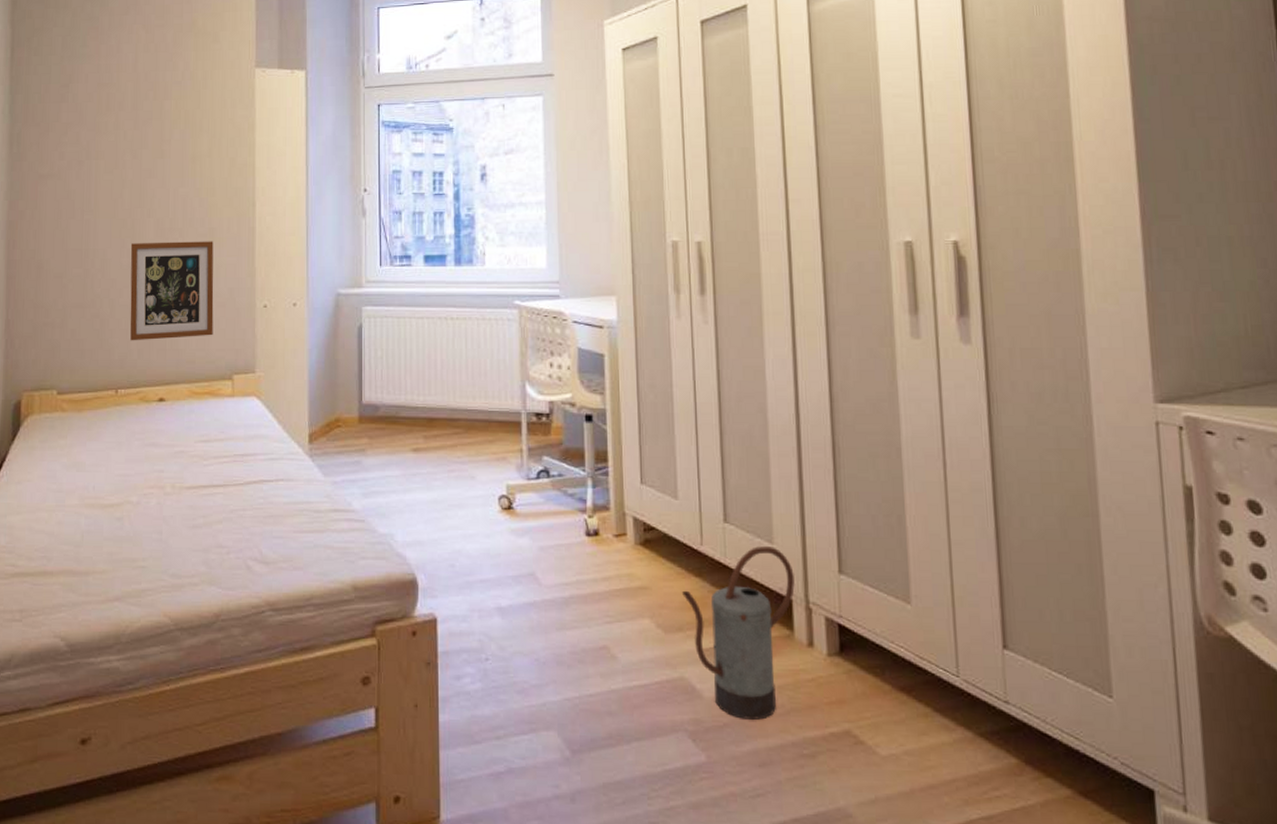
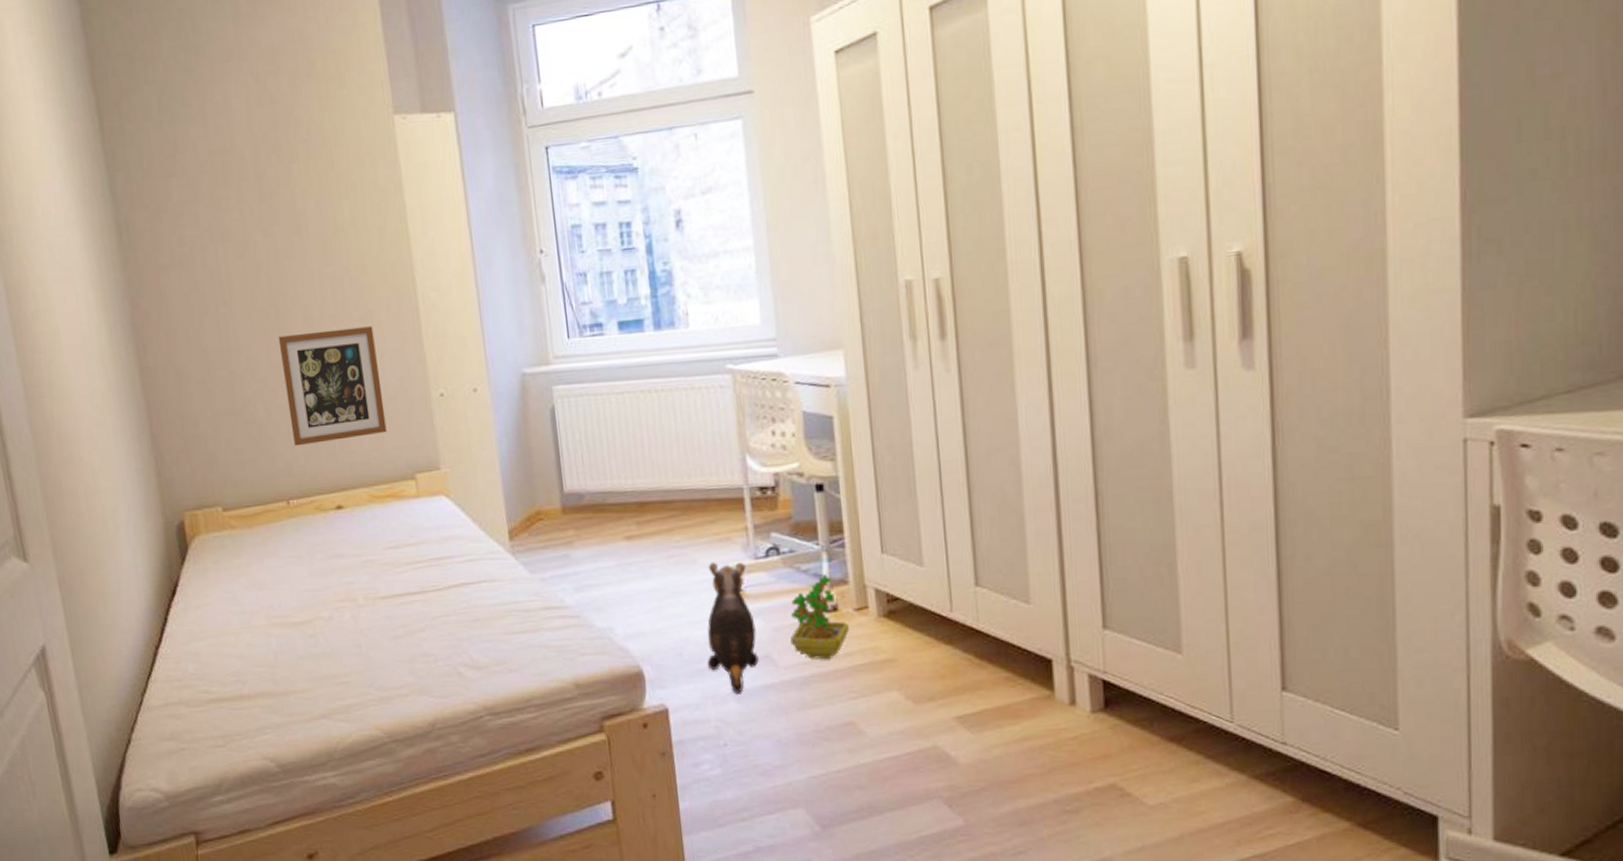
plush toy: none [476,479,524,609] -> present [707,562,759,693]
decorative plant: none [553,499,608,583] -> present [789,574,849,660]
watering can: present [681,546,795,720] -> none [931,607,1055,782]

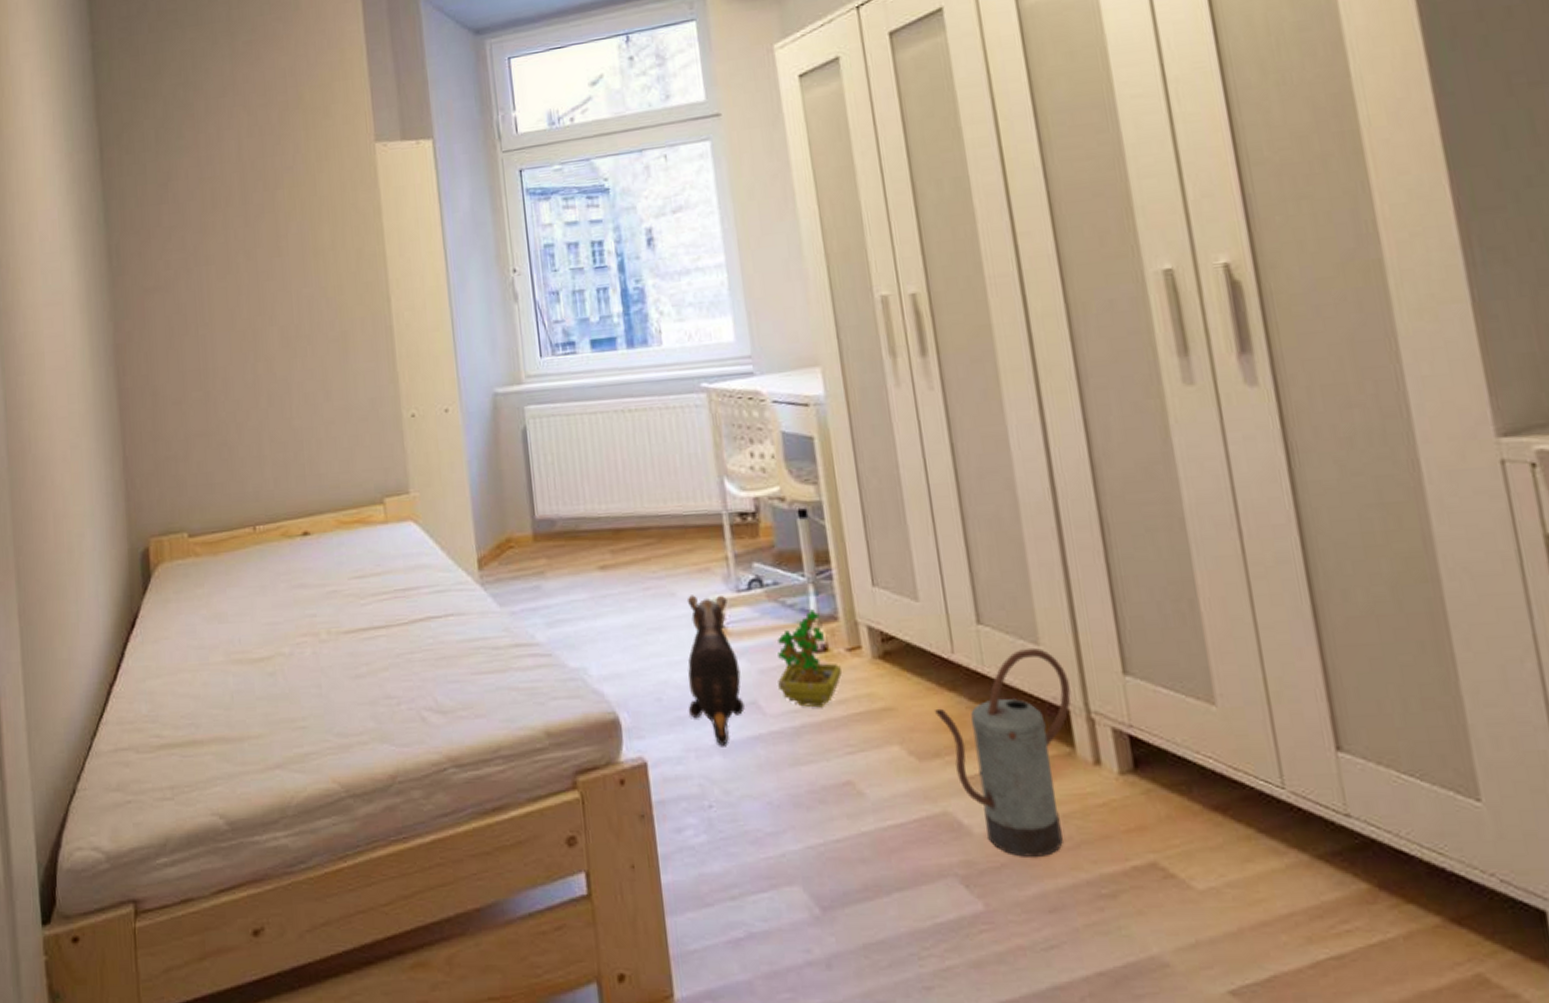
picture frame: present [278,326,387,447] -> none [254,346,357,469]
watering can: none [931,607,1055,782] -> present [934,648,1071,857]

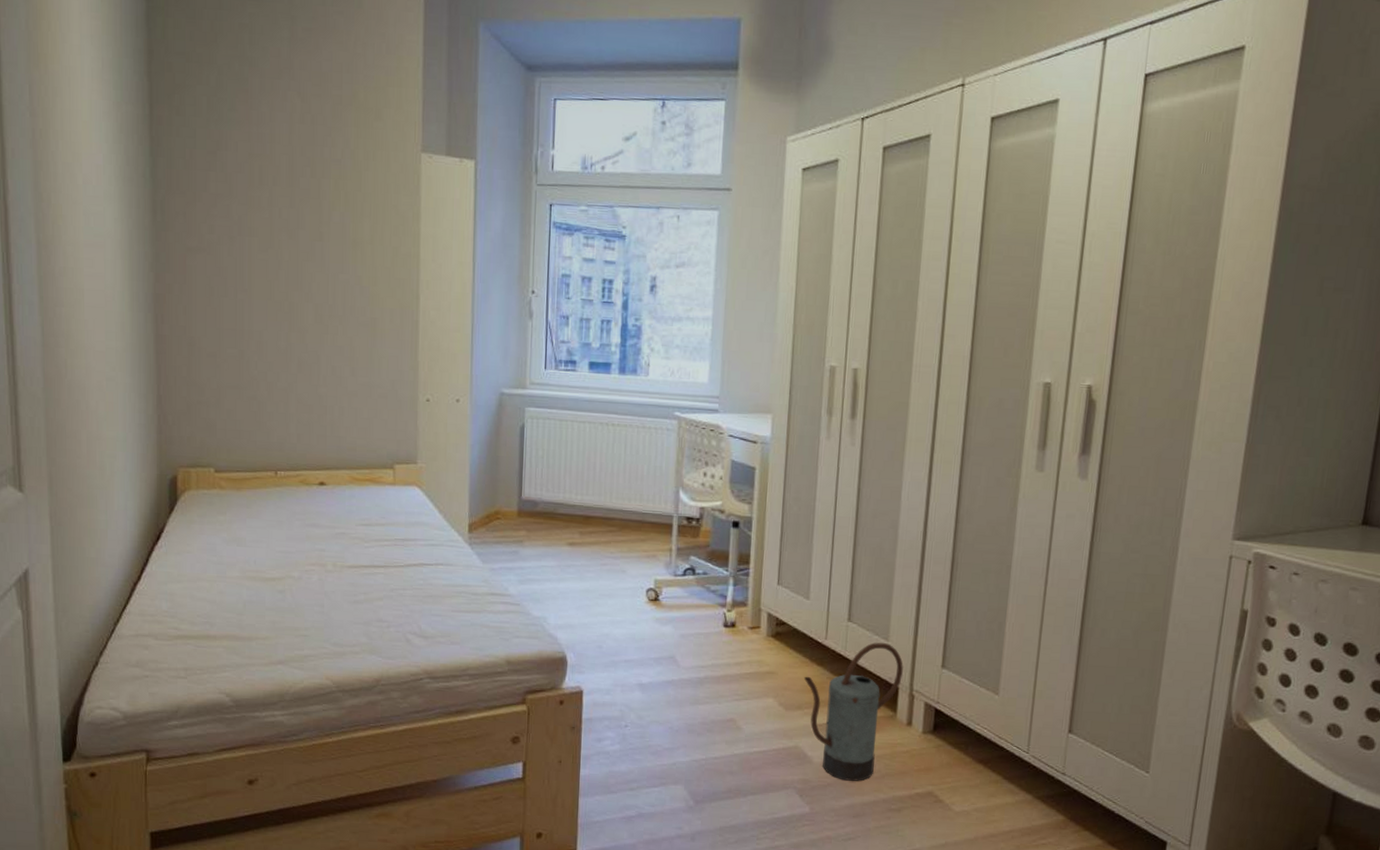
plush toy: present [687,595,745,746] -> none [621,574,666,685]
decorative plant: present [777,609,842,708] -> none [692,596,742,666]

